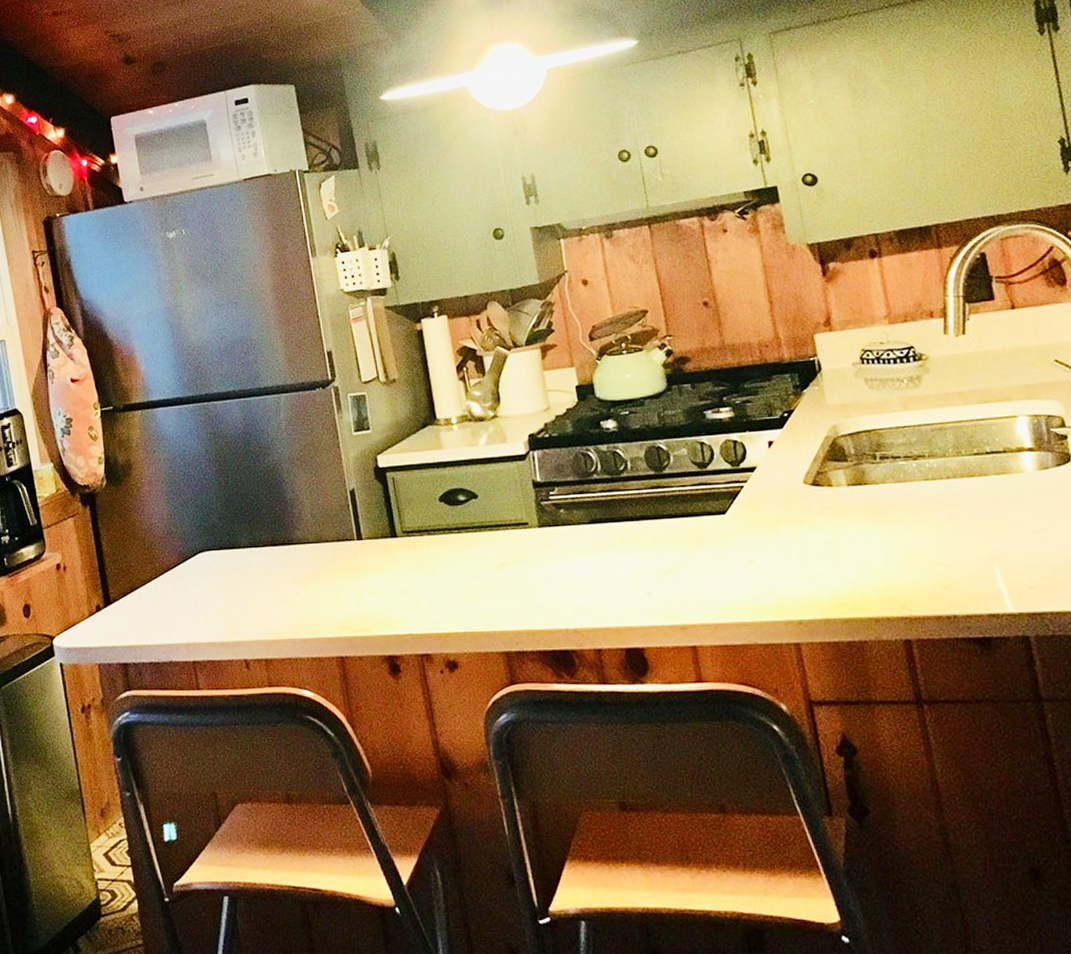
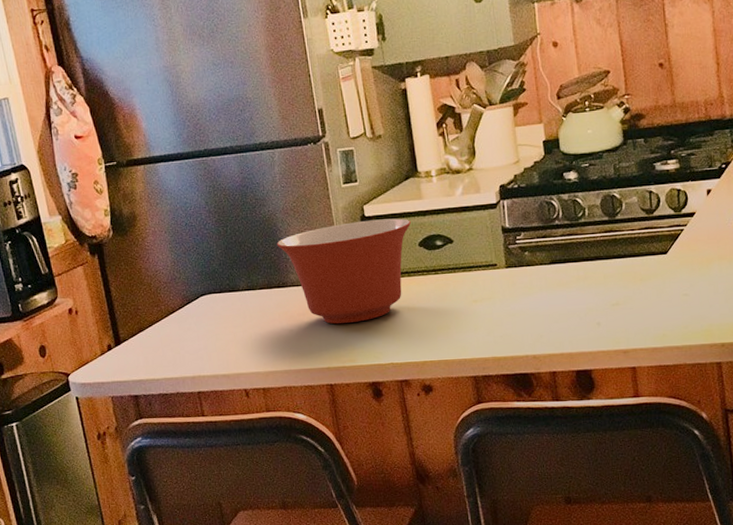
mixing bowl: none [281,470,430,587] -> present [276,218,411,324]

